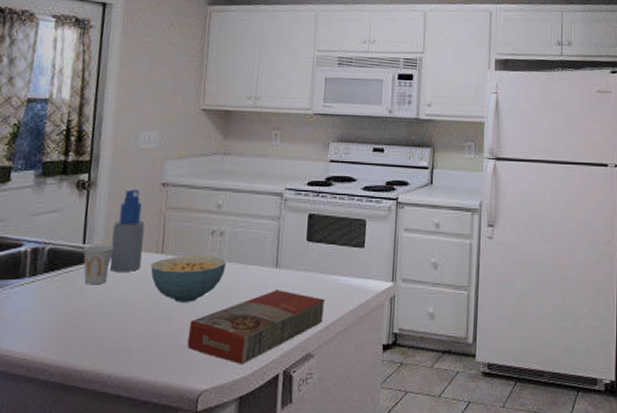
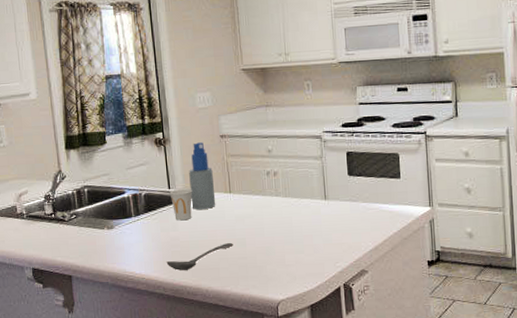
stirrer: none [60,316,155,350] -> present [166,243,233,271]
cereal bowl: present [150,255,226,302] -> none [223,192,283,232]
macaroni box: present [187,290,326,365] -> none [261,218,372,280]

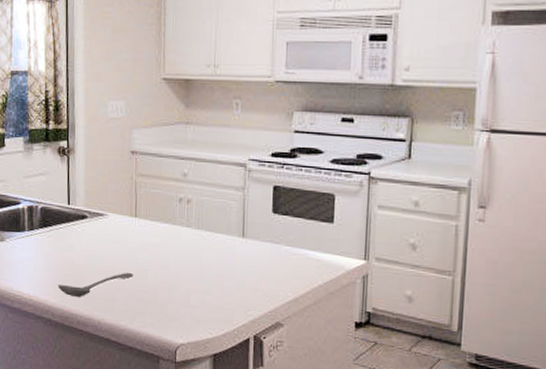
cup: present [169,188,193,221] -> none [68,206,94,242]
spray bottle: present [189,142,216,209] -> none [91,156,119,232]

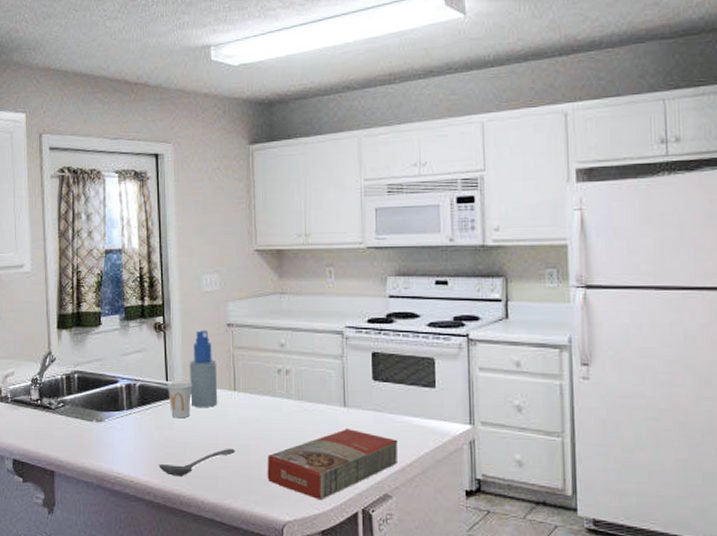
cup: none [68,206,94,242] -> present [167,382,193,419]
spray bottle: none [91,156,119,232] -> present [190,330,218,407]
macaroni box: none [163,259,294,326] -> present [267,429,398,501]

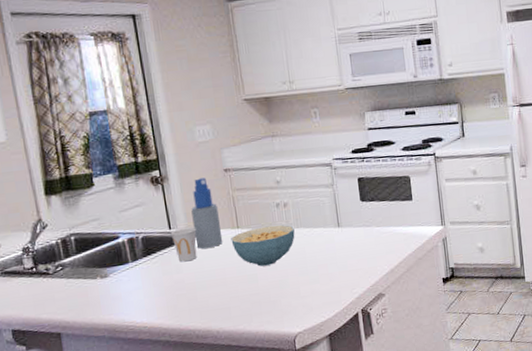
stirrer: present [159,449,235,476] -> none [171,280,244,315]
cereal bowl: none [226,393,295,438] -> present [231,225,295,267]
macaroni box: present [267,429,398,501] -> none [274,245,387,310]

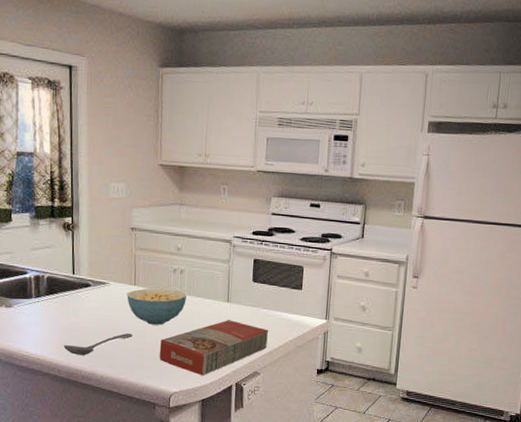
cup: present [170,227,197,262] -> none [73,275,97,307]
stirrer: none [171,280,244,315] -> present [63,333,133,355]
spray bottle: present [191,177,223,249] -> none [94,232,120,298]
macaroni box: none [274,245,387,310] -> present [159,320,269,376]

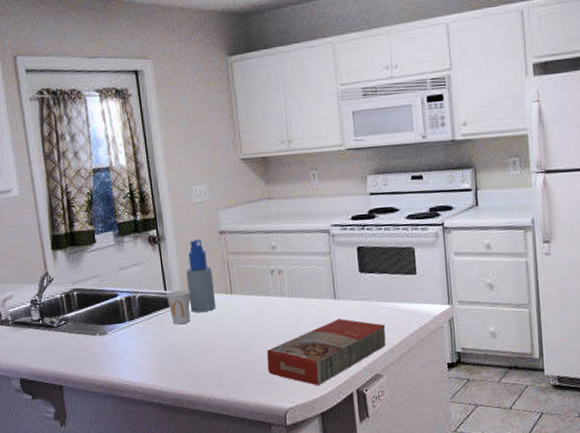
stirrer: present [63,333,133,355] -> none [164,348,236,378]
cup: none [73,275,97,307] -> present [165,289,191,325]
spray bottle: none [94,232,120,298] -> present [186,239,217,312]
cereal bowl: present [127,288,186,325] -> none [224,292,289,335]

